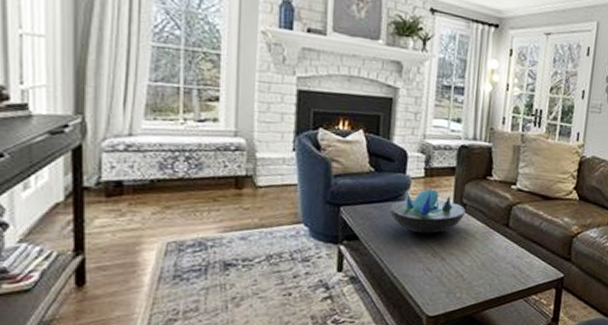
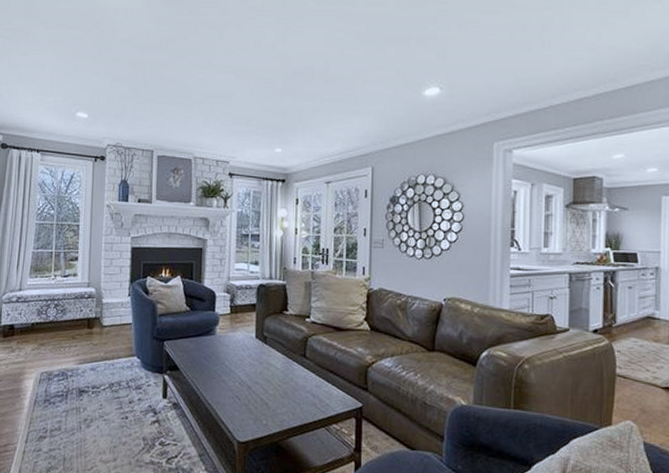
decorative bowl: present [390,189,466,234] -> none [203,324,267,364]

